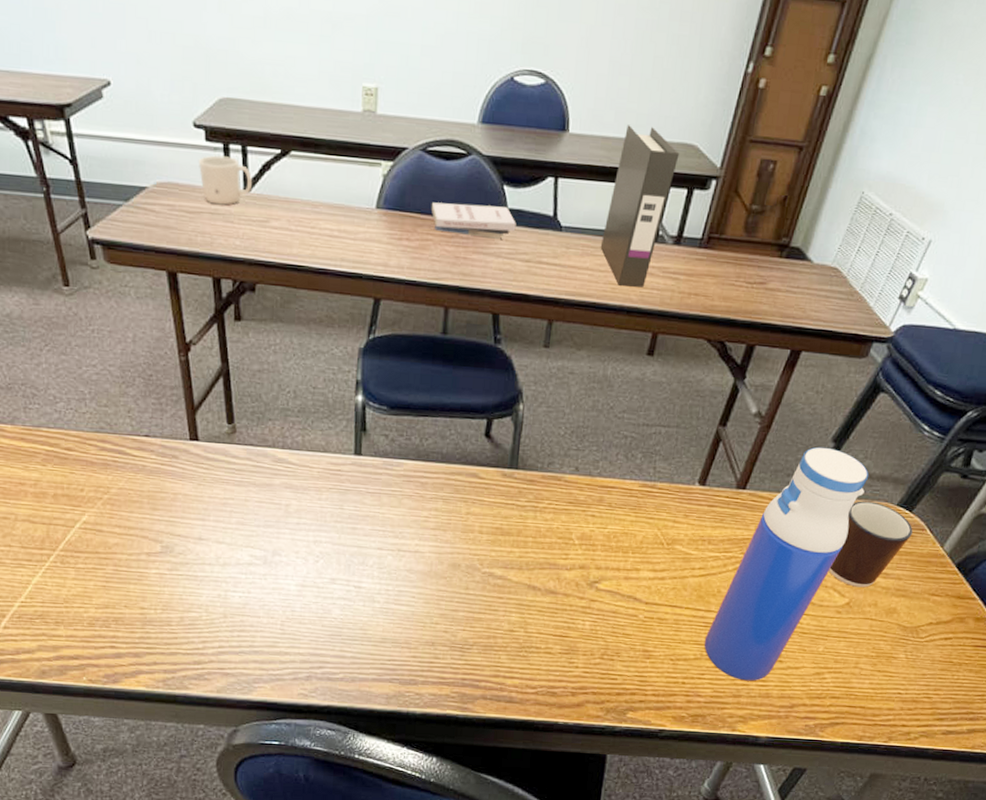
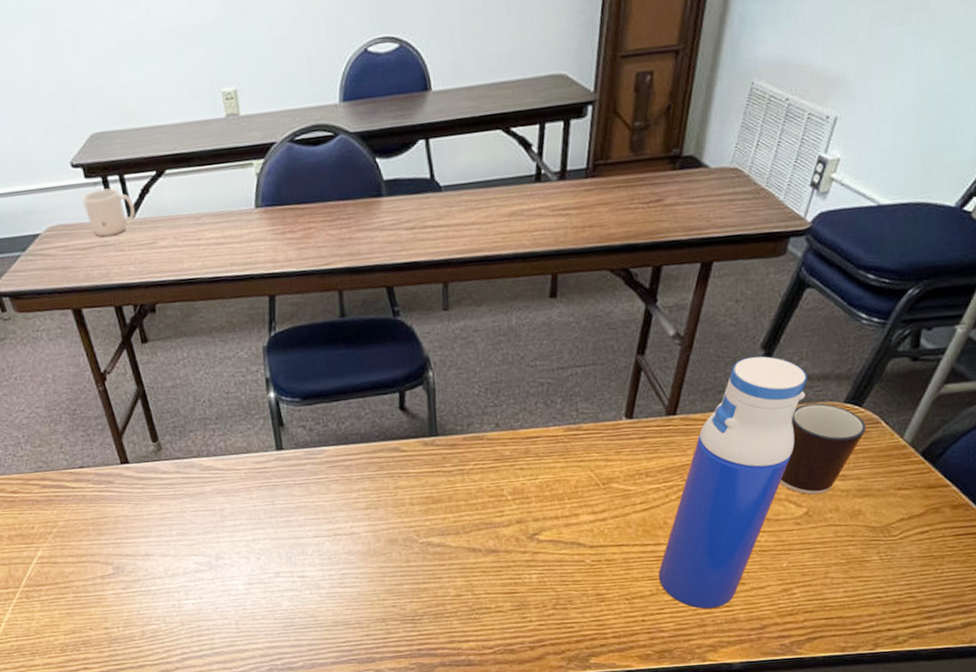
books: present [431,202,516,239] -> none [307,179,395,217]
binder: present [600,125,680,287] -> none [483,66,549,234]

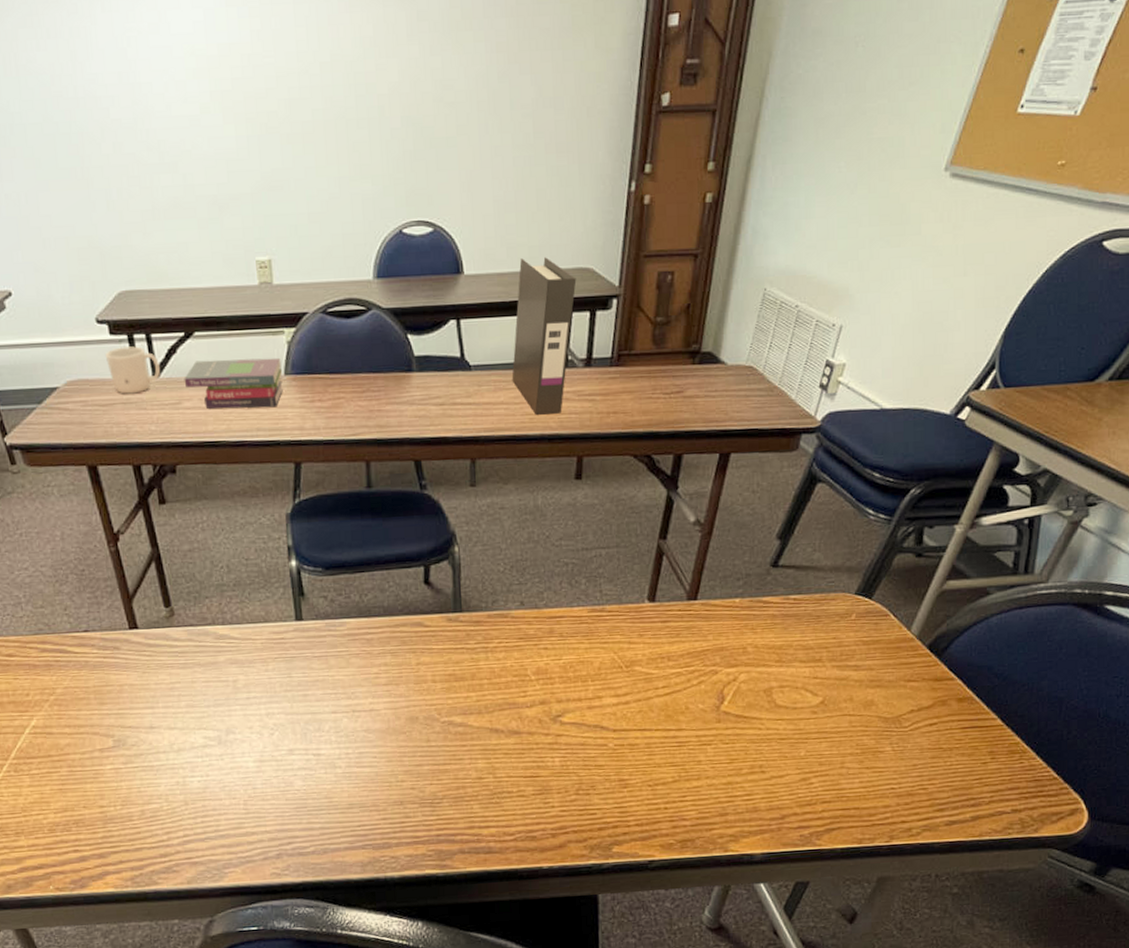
books: none [158,190,255,247] -> present [184,357,283,409]
binder: none [483,66,549,234] -> present [511,257,577,415]
water bottle: present [658,356,808,609] -> none [680,545,821,798]
mug: present [780,403,866,495] -> none [797,594,876,684]

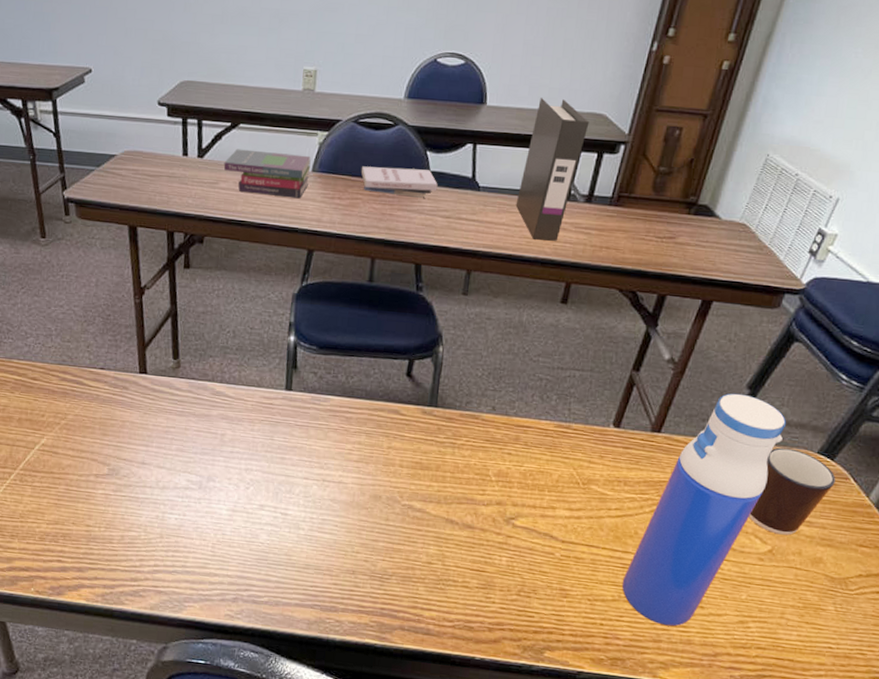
mug: present [106,346,161,394] -> none [161,128,206,170]
books: none [338,355,426,388] -> present [361,166,438,198]
water bottle: none [680,545,821,798] -> present [622,393,787,627]
mug: none [797,594,876,684] -> present [749,447,836,536]

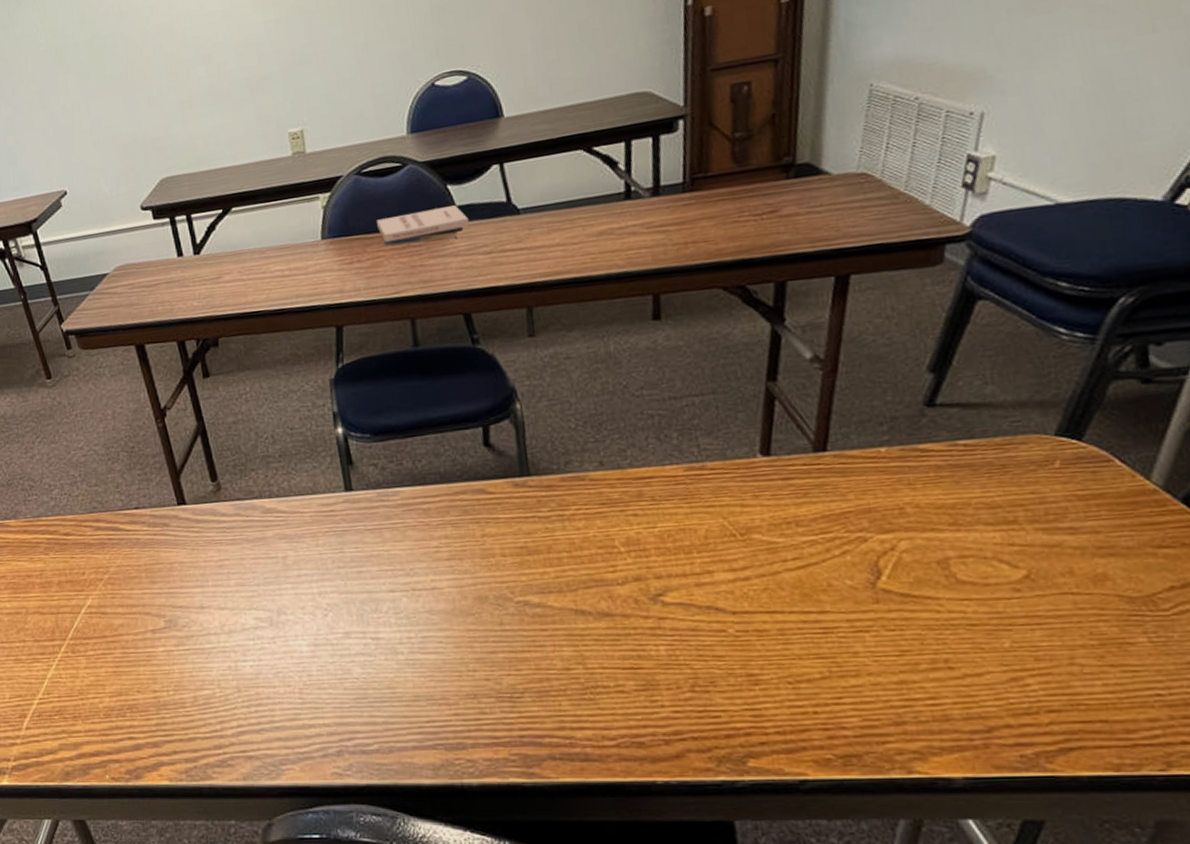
books: present [223,149,311,199] -> none [223,223,321,280]
binder: present [515,98,590,241] -> none [565,87,633,254]
water bottle: present [622,393,787,627] -> none [828,380,999,701]
mug: present [749,447,836,536] -> none [981,436,1094,553]

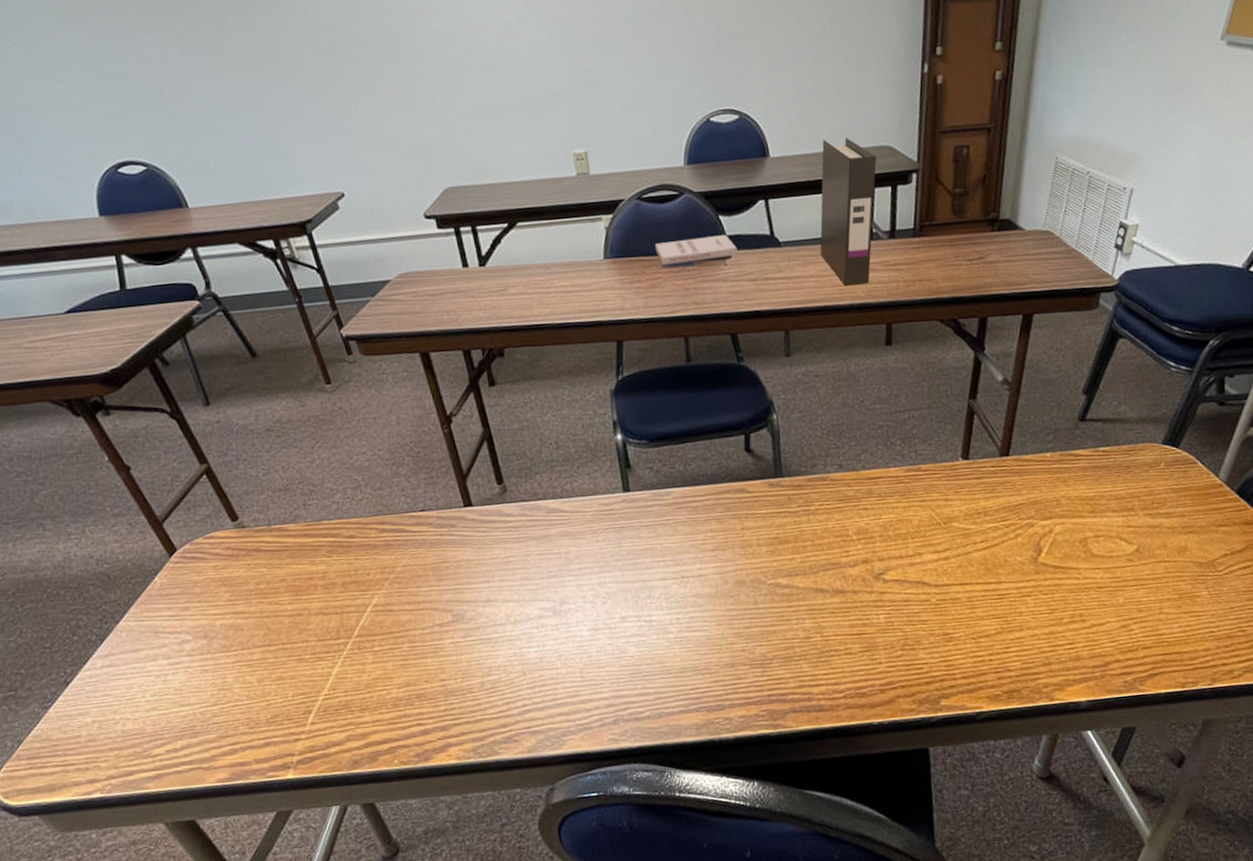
binder: none [565,87,633,254] -> present [820,138,877,286]

